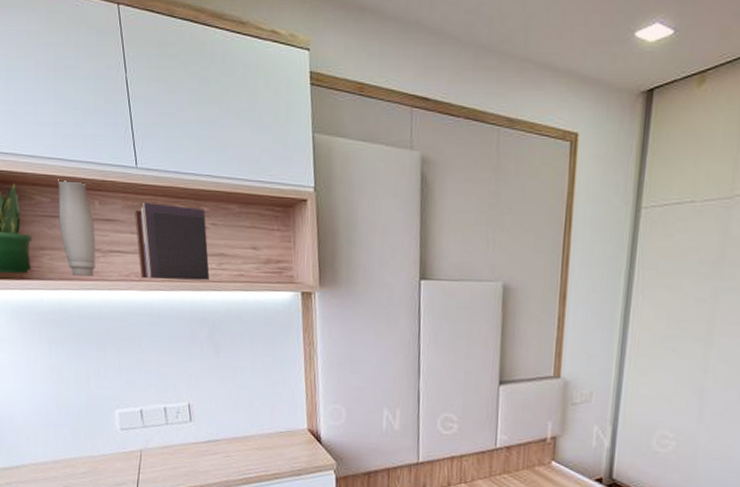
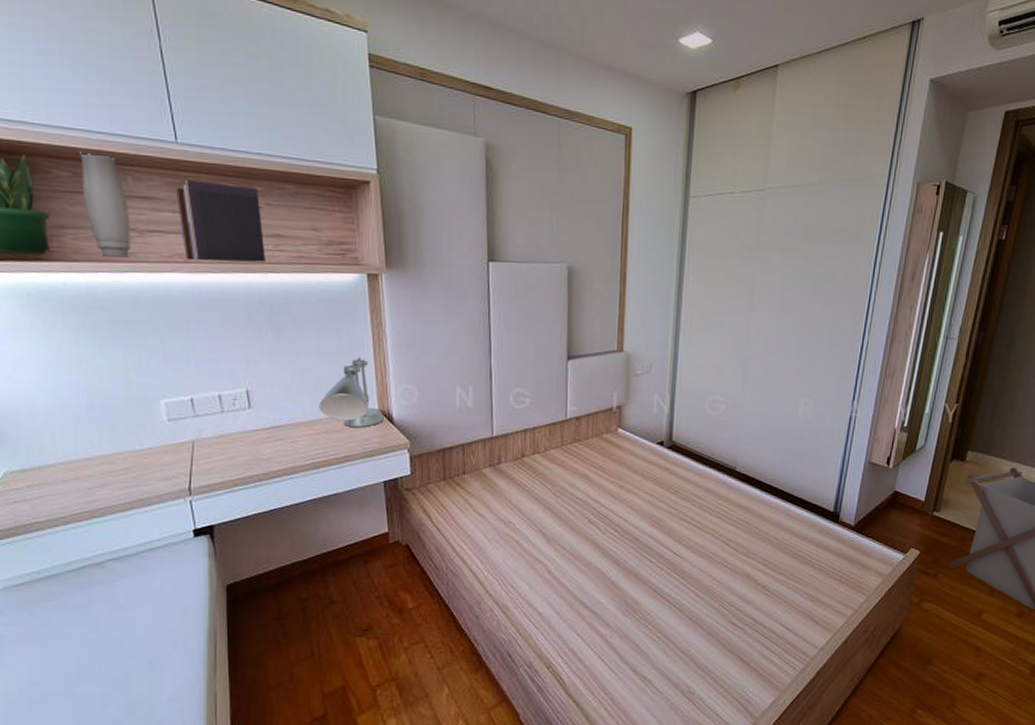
desk lamp: none [252,375,313,446] -> present [319,357,384,428]

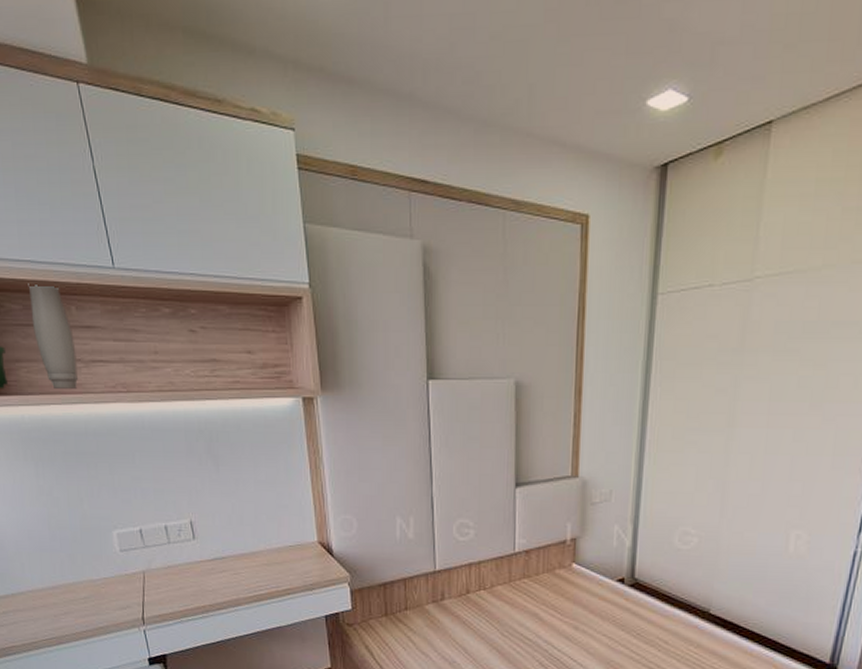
books: present [176,180,266,262] -> none [116,306,203,390]
desk lamp: present [319,357,384,428] -> none [259,487,323,560]

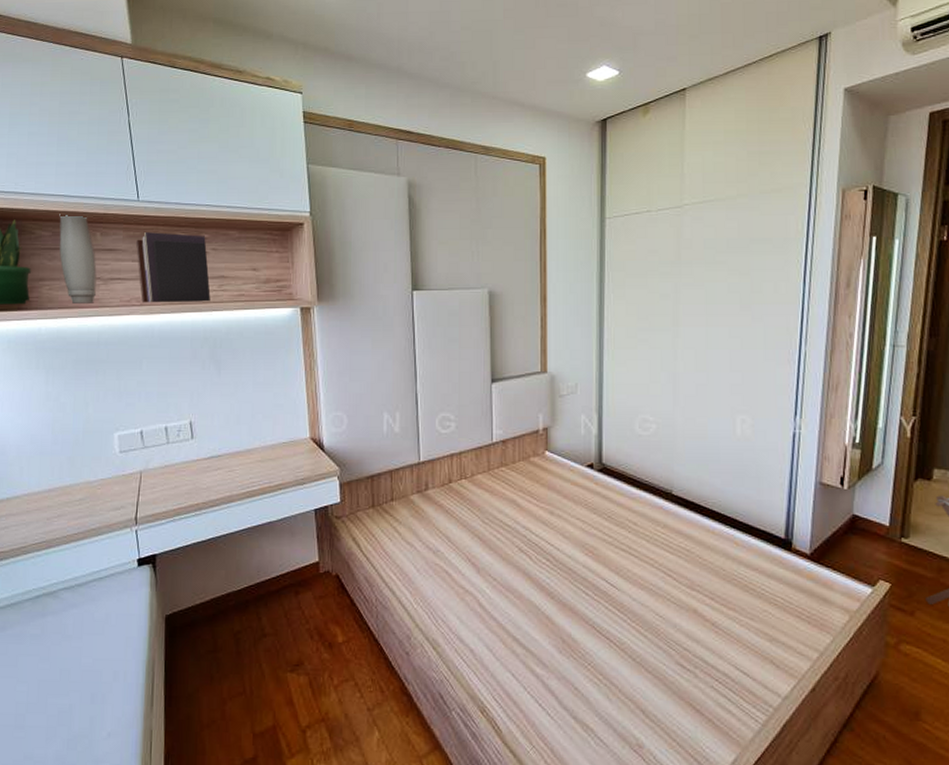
books: none [116,306,203,390] -> present [136,232,211,303]

